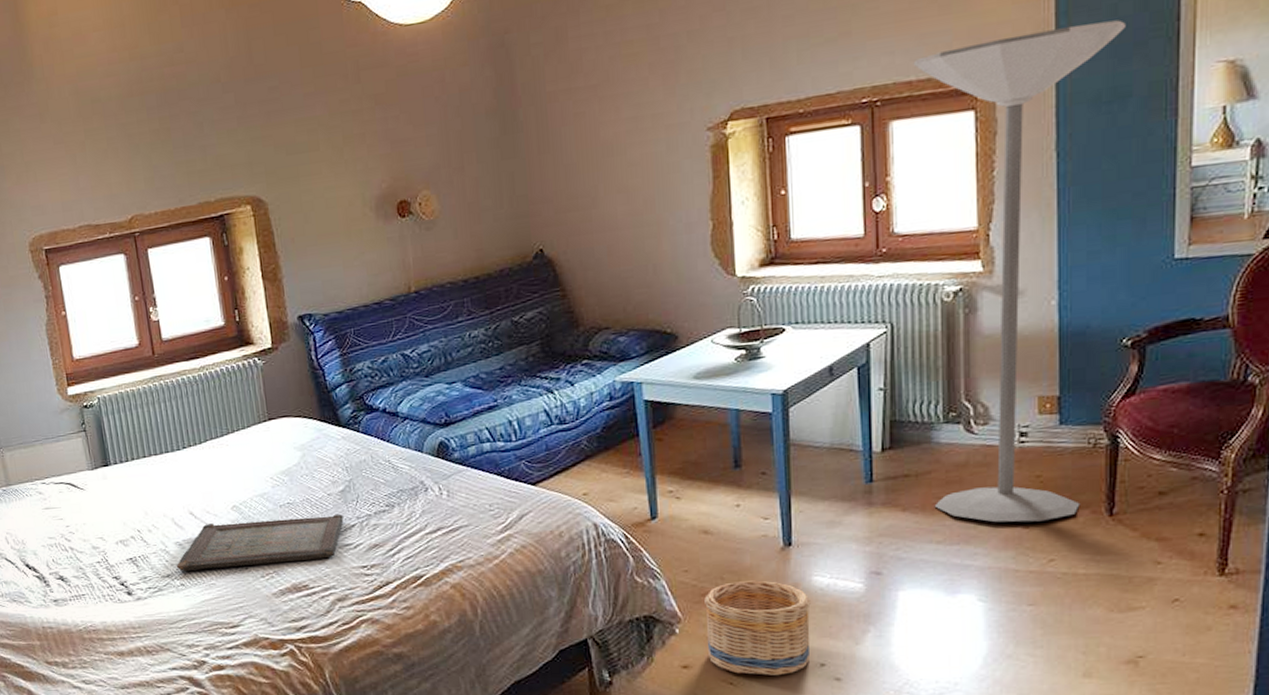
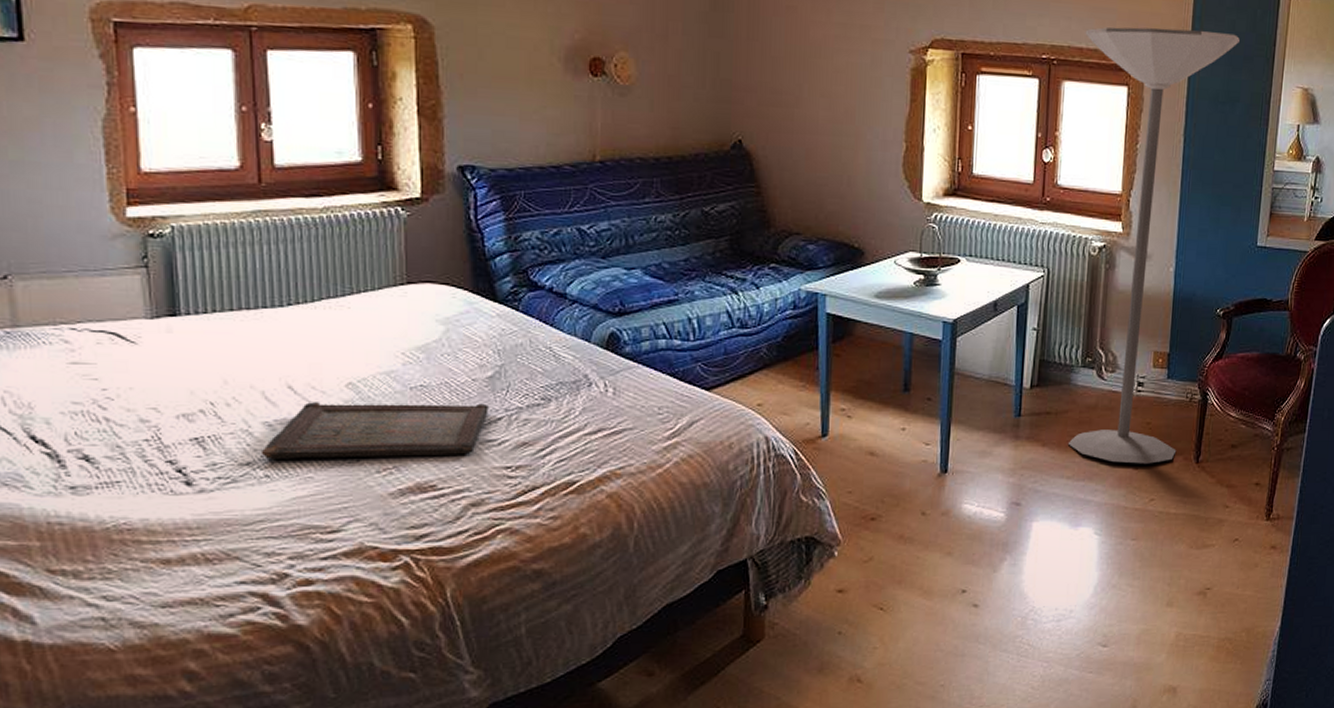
basket: present [704,580,811,676] -> none [862,505,959,602]

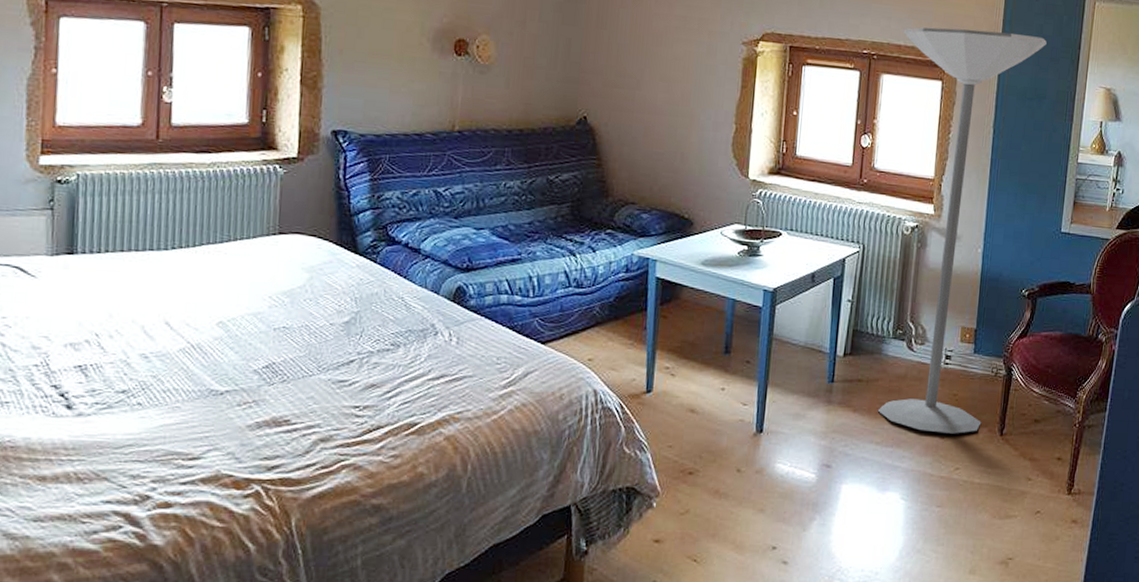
serving tray: present [262,402,488,459] -> none [137,337,343,393]

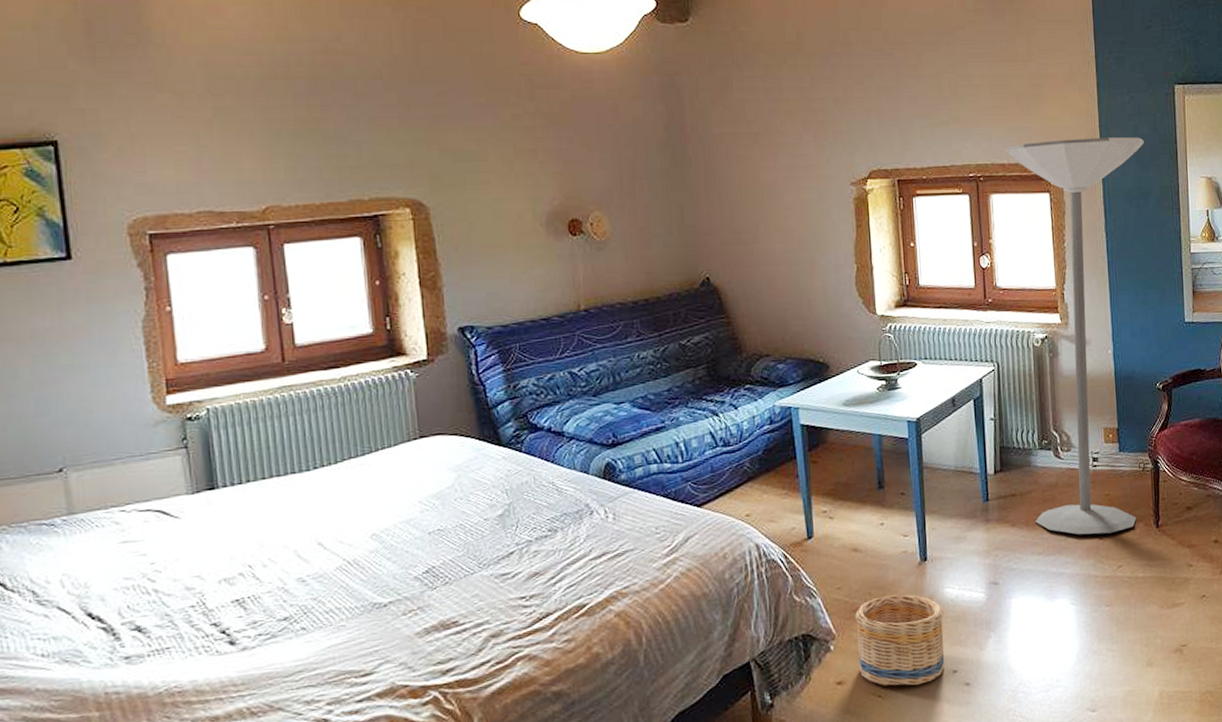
basket: none [678,461,772,556] -> present [855,594,945,686]

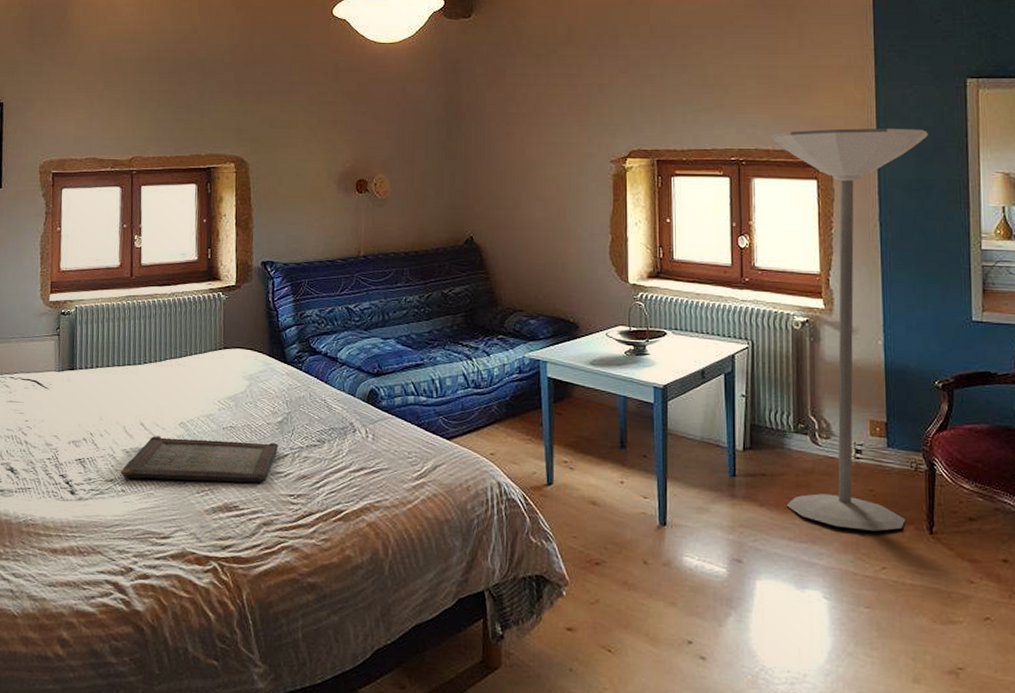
serving tray: none [298,540,501,613] -> present [121,436,278,483]
basket: present [855,594,945,686] -> none [590,553,681,649]

